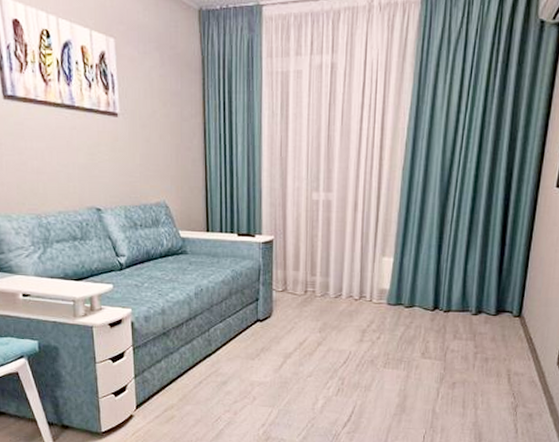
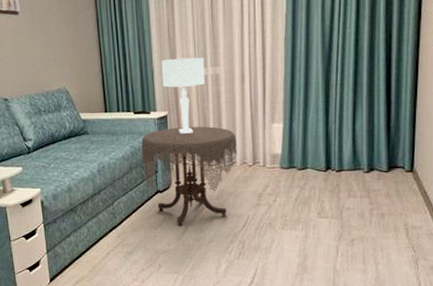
side table: none [243,253,344,358] -> present [141,126,237,226]
table lamp: none [270,179,317,261] -> present [161,57,205,134]

